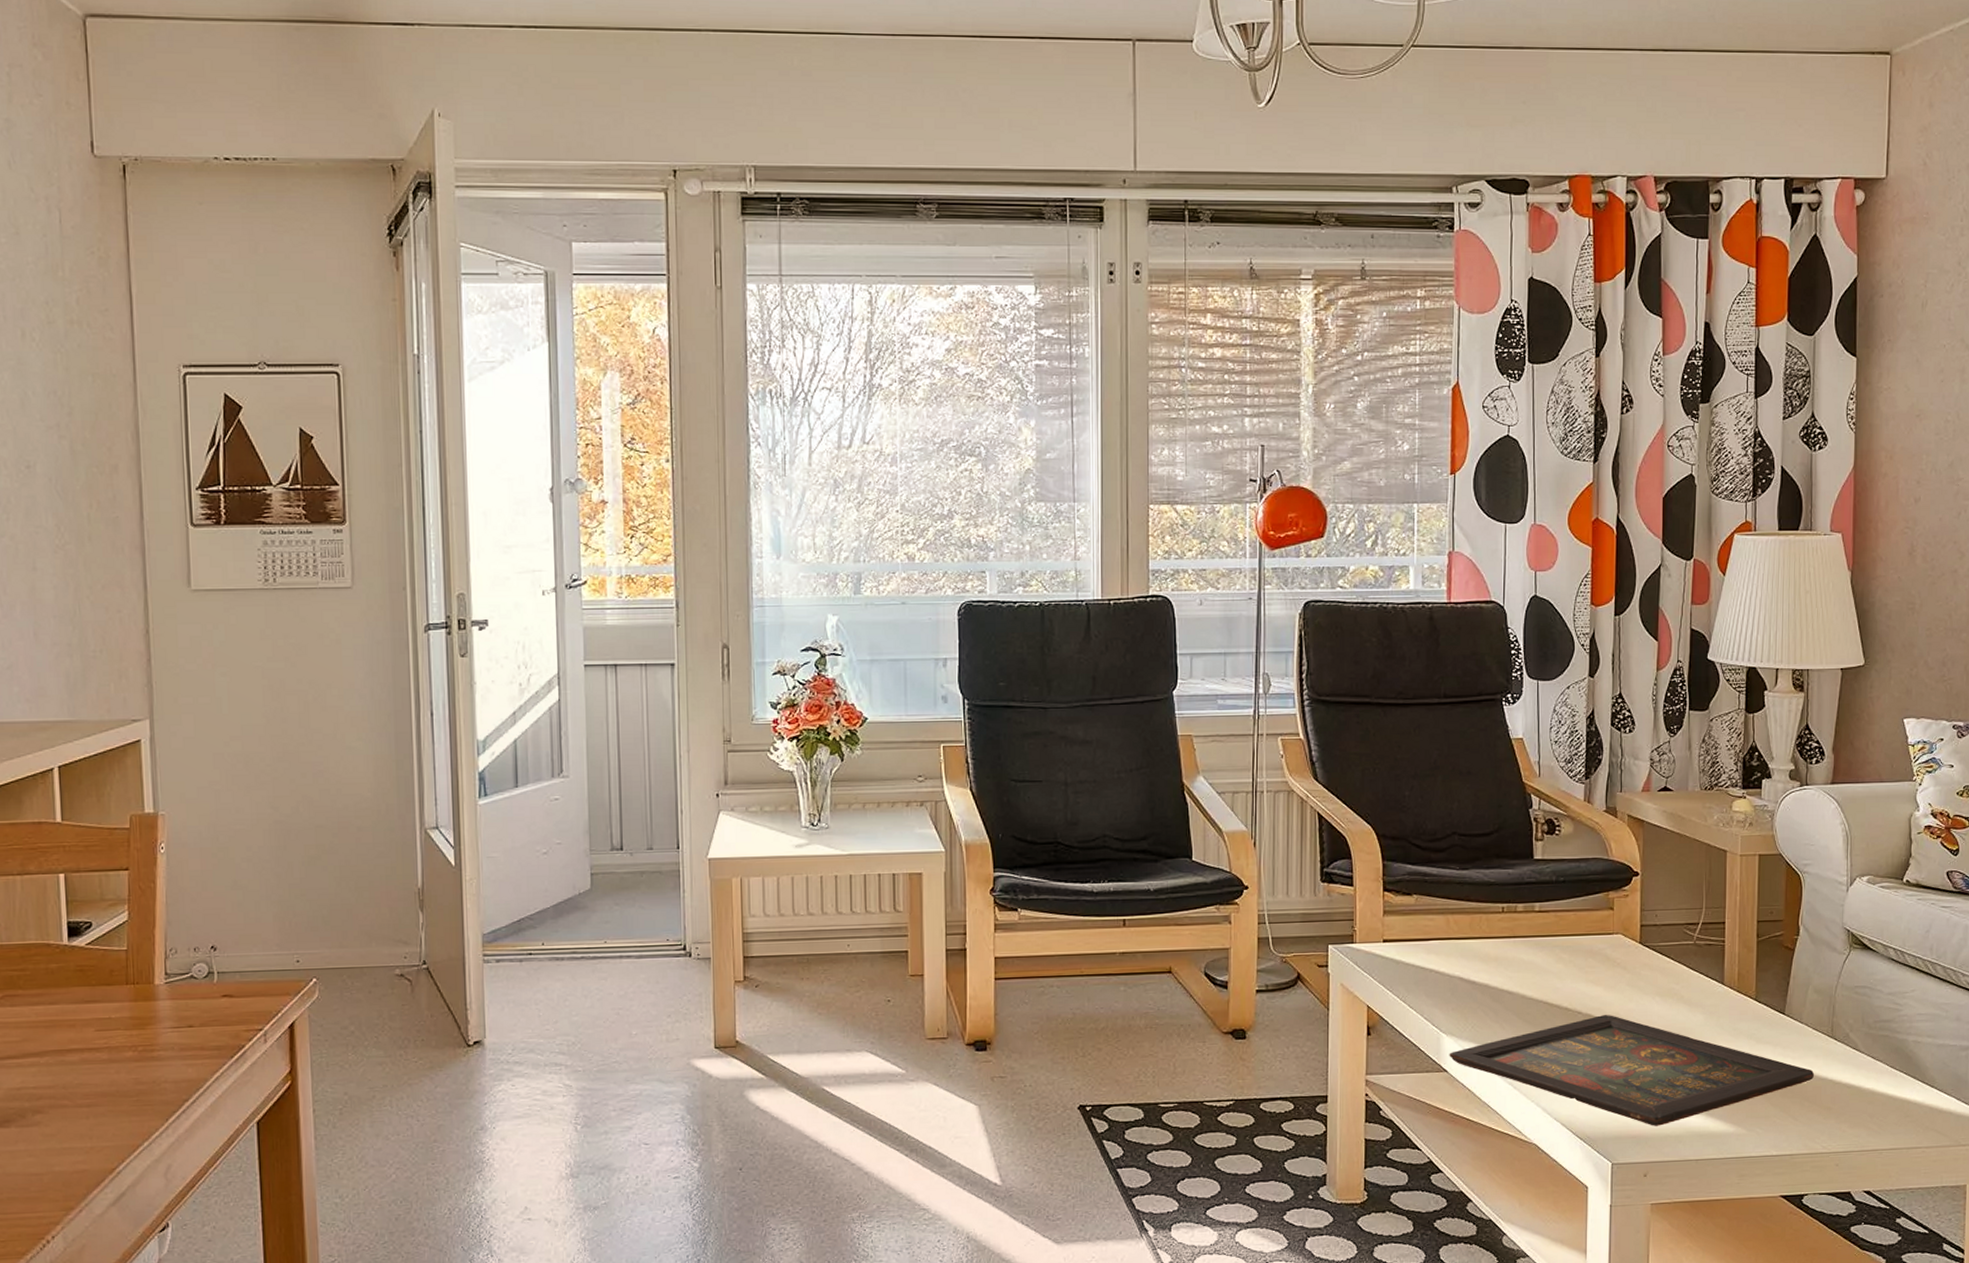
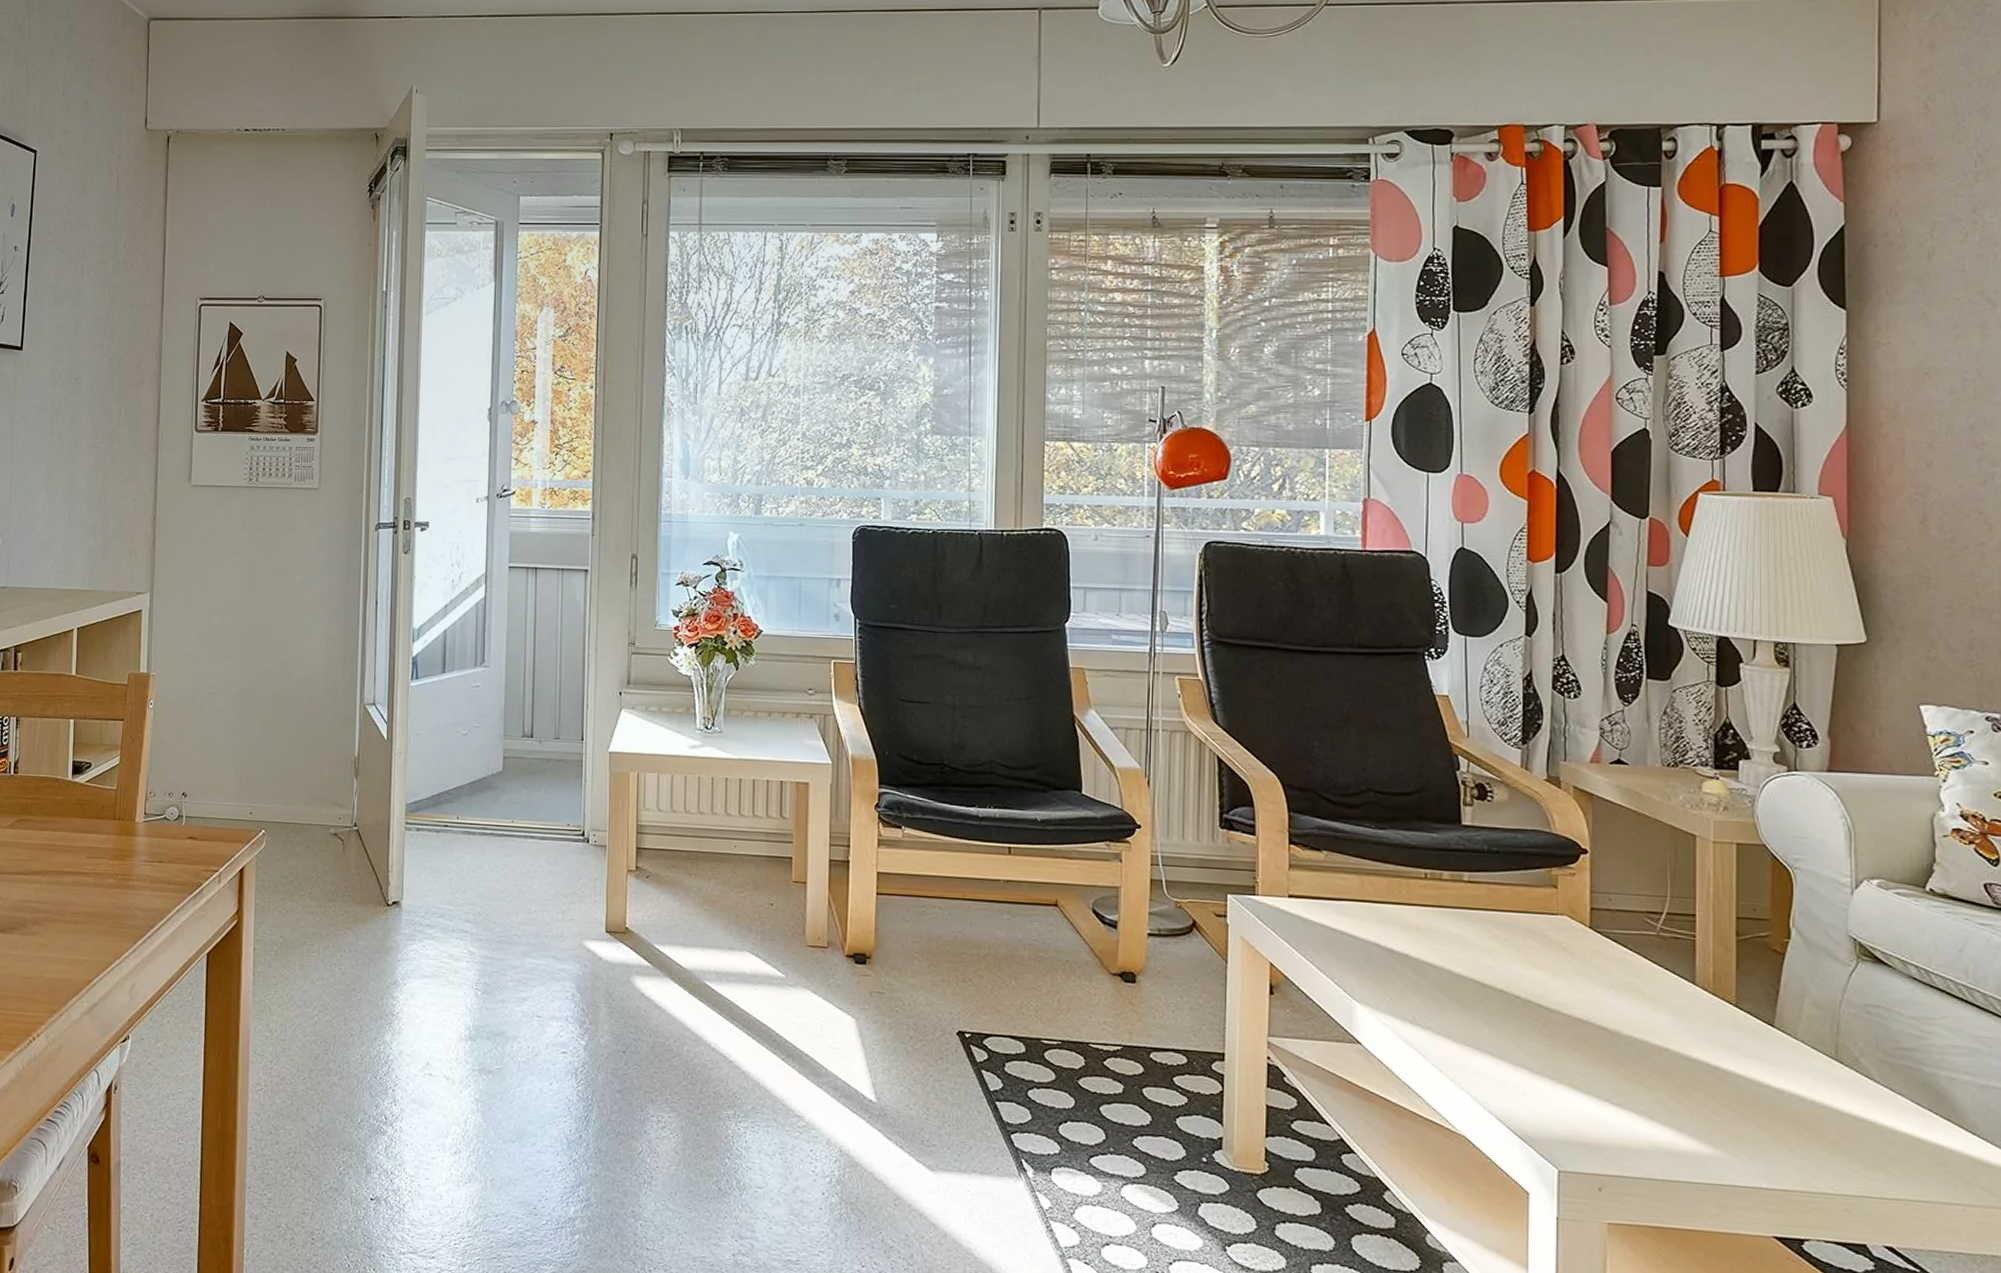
icon panel: present [1449,1015,1815,1126] -> none [1363,1002,1815,1136]

